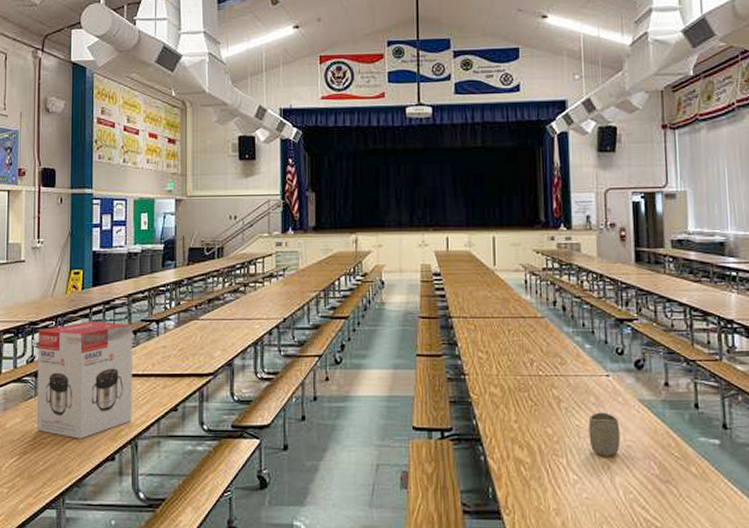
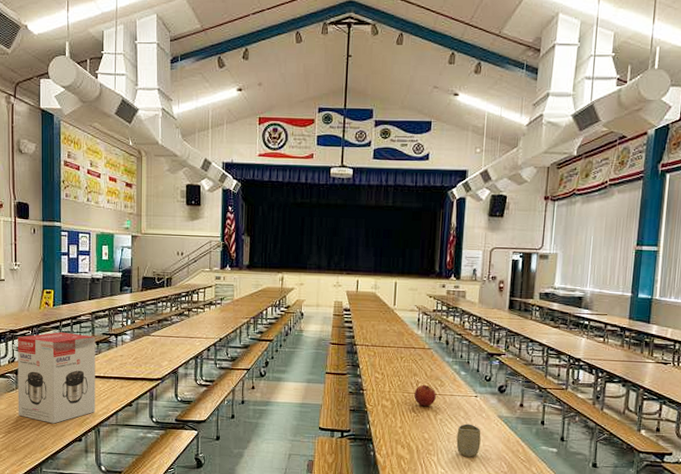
apple: none [529,363,557,392] -> present [414,384,436,407]

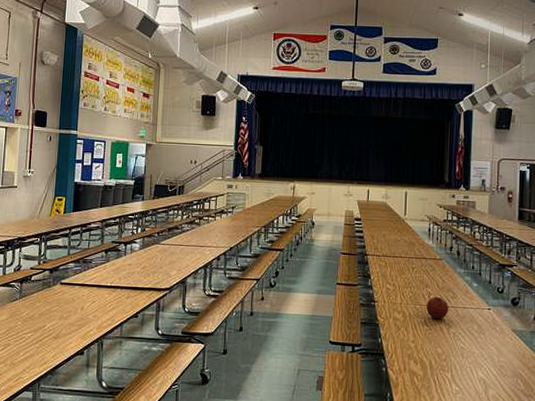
lunch box: present [17,332,96,424] -> none [19,240,105,336]
cup: present [456,423,481,457] -> none [470,338,496,374]

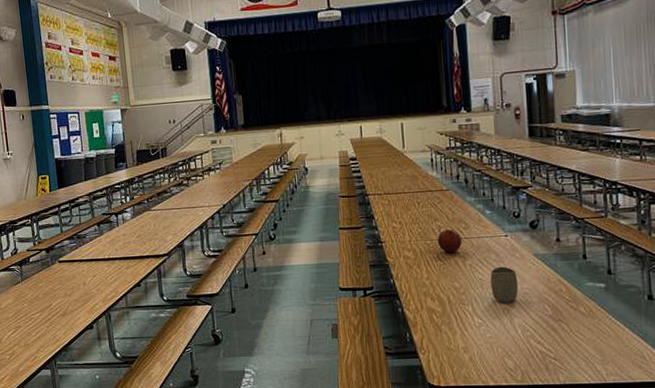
cup: none [470,338,496,374] -> present [490,266,518,303]

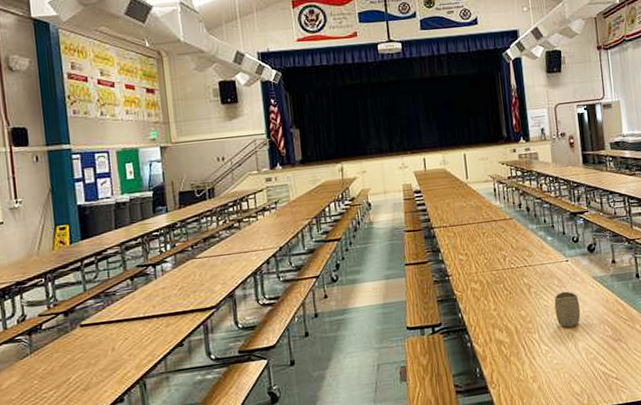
apple: present [437,229,462,253] -> none [503,258,527,282]

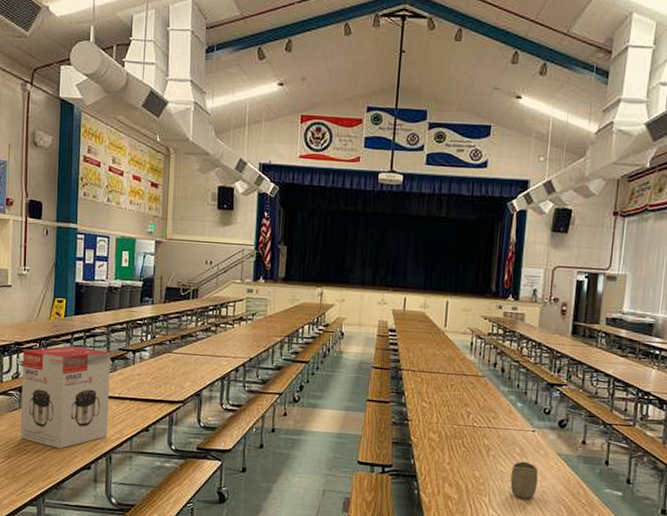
lunch box: none [26,270,138,388] -> present [20,346,111,449]

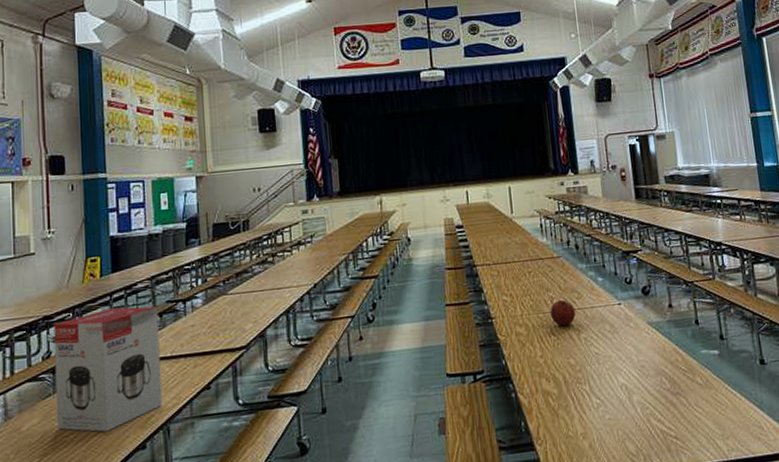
apple: none [464,416,489,441] -> present [550,299,576,327]
cup: present [510,461,539,499] -> none [606,337,635,379]

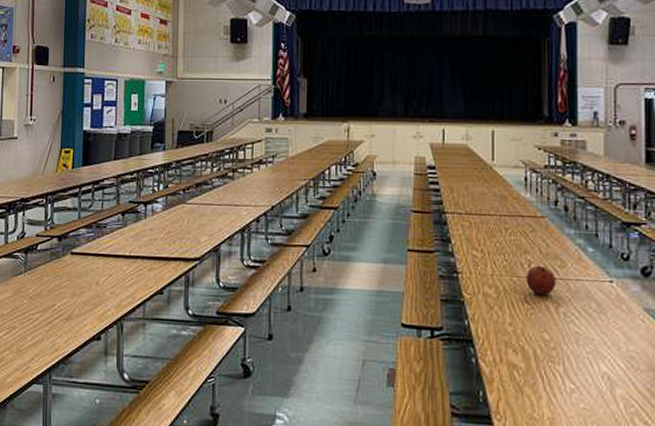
lunch box: present [53,306,162,432] -> none [25,200,121,317]

